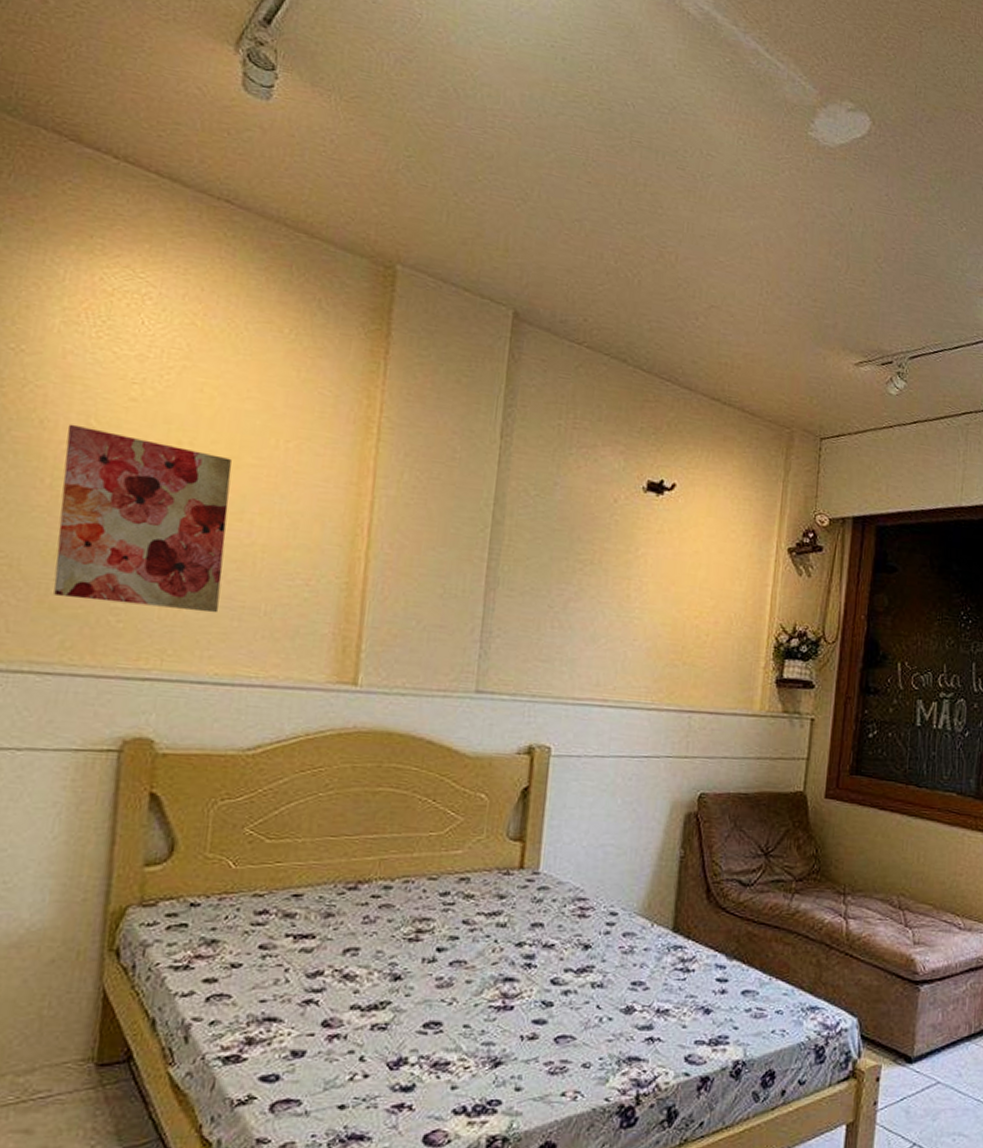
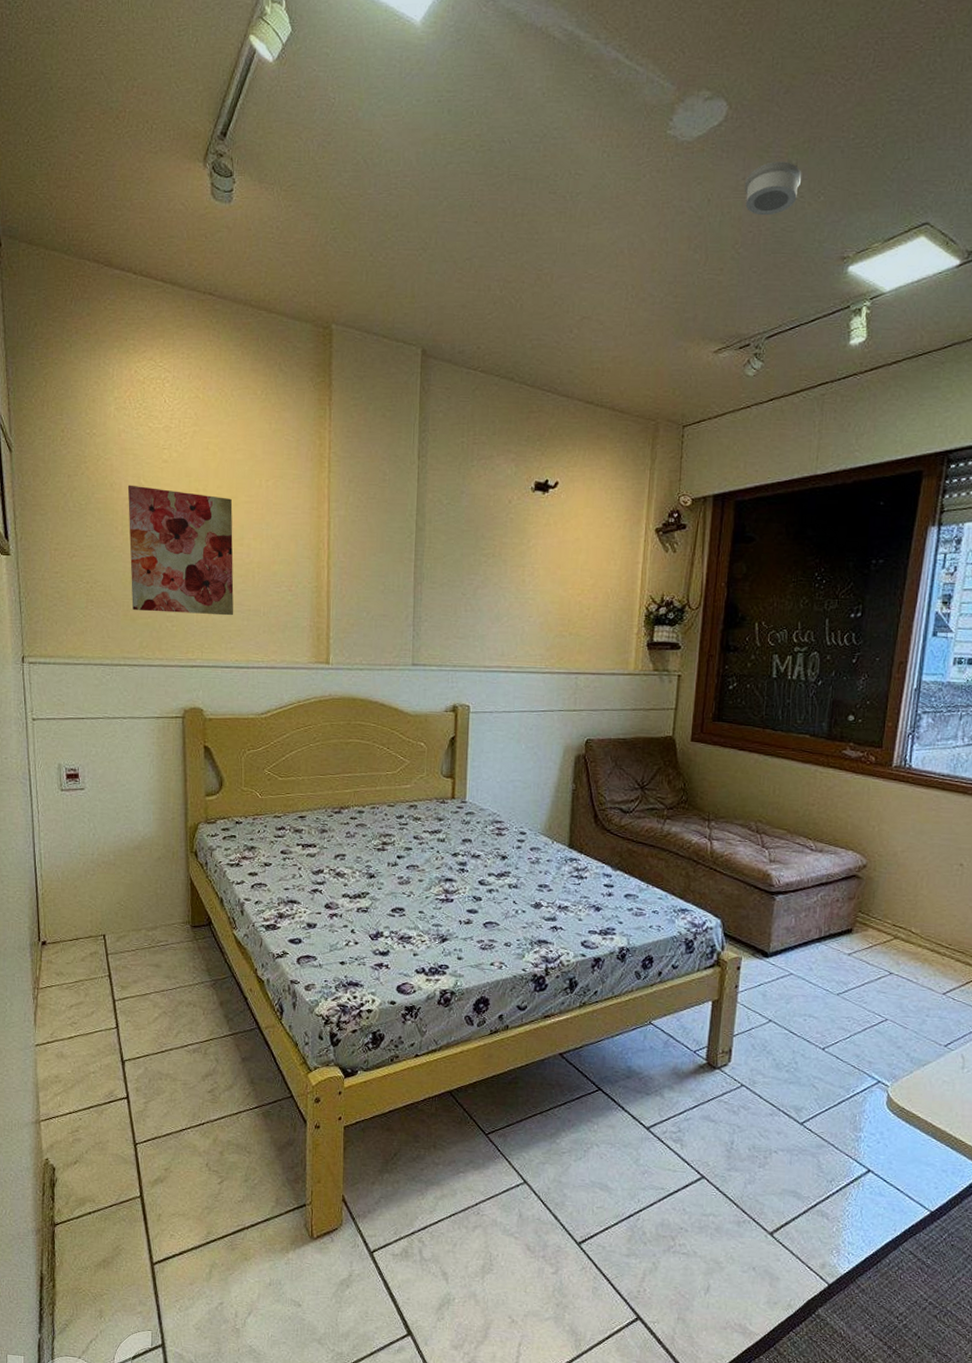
smoke detector: none [887,184,945,236] -> present [744,161,802,216]

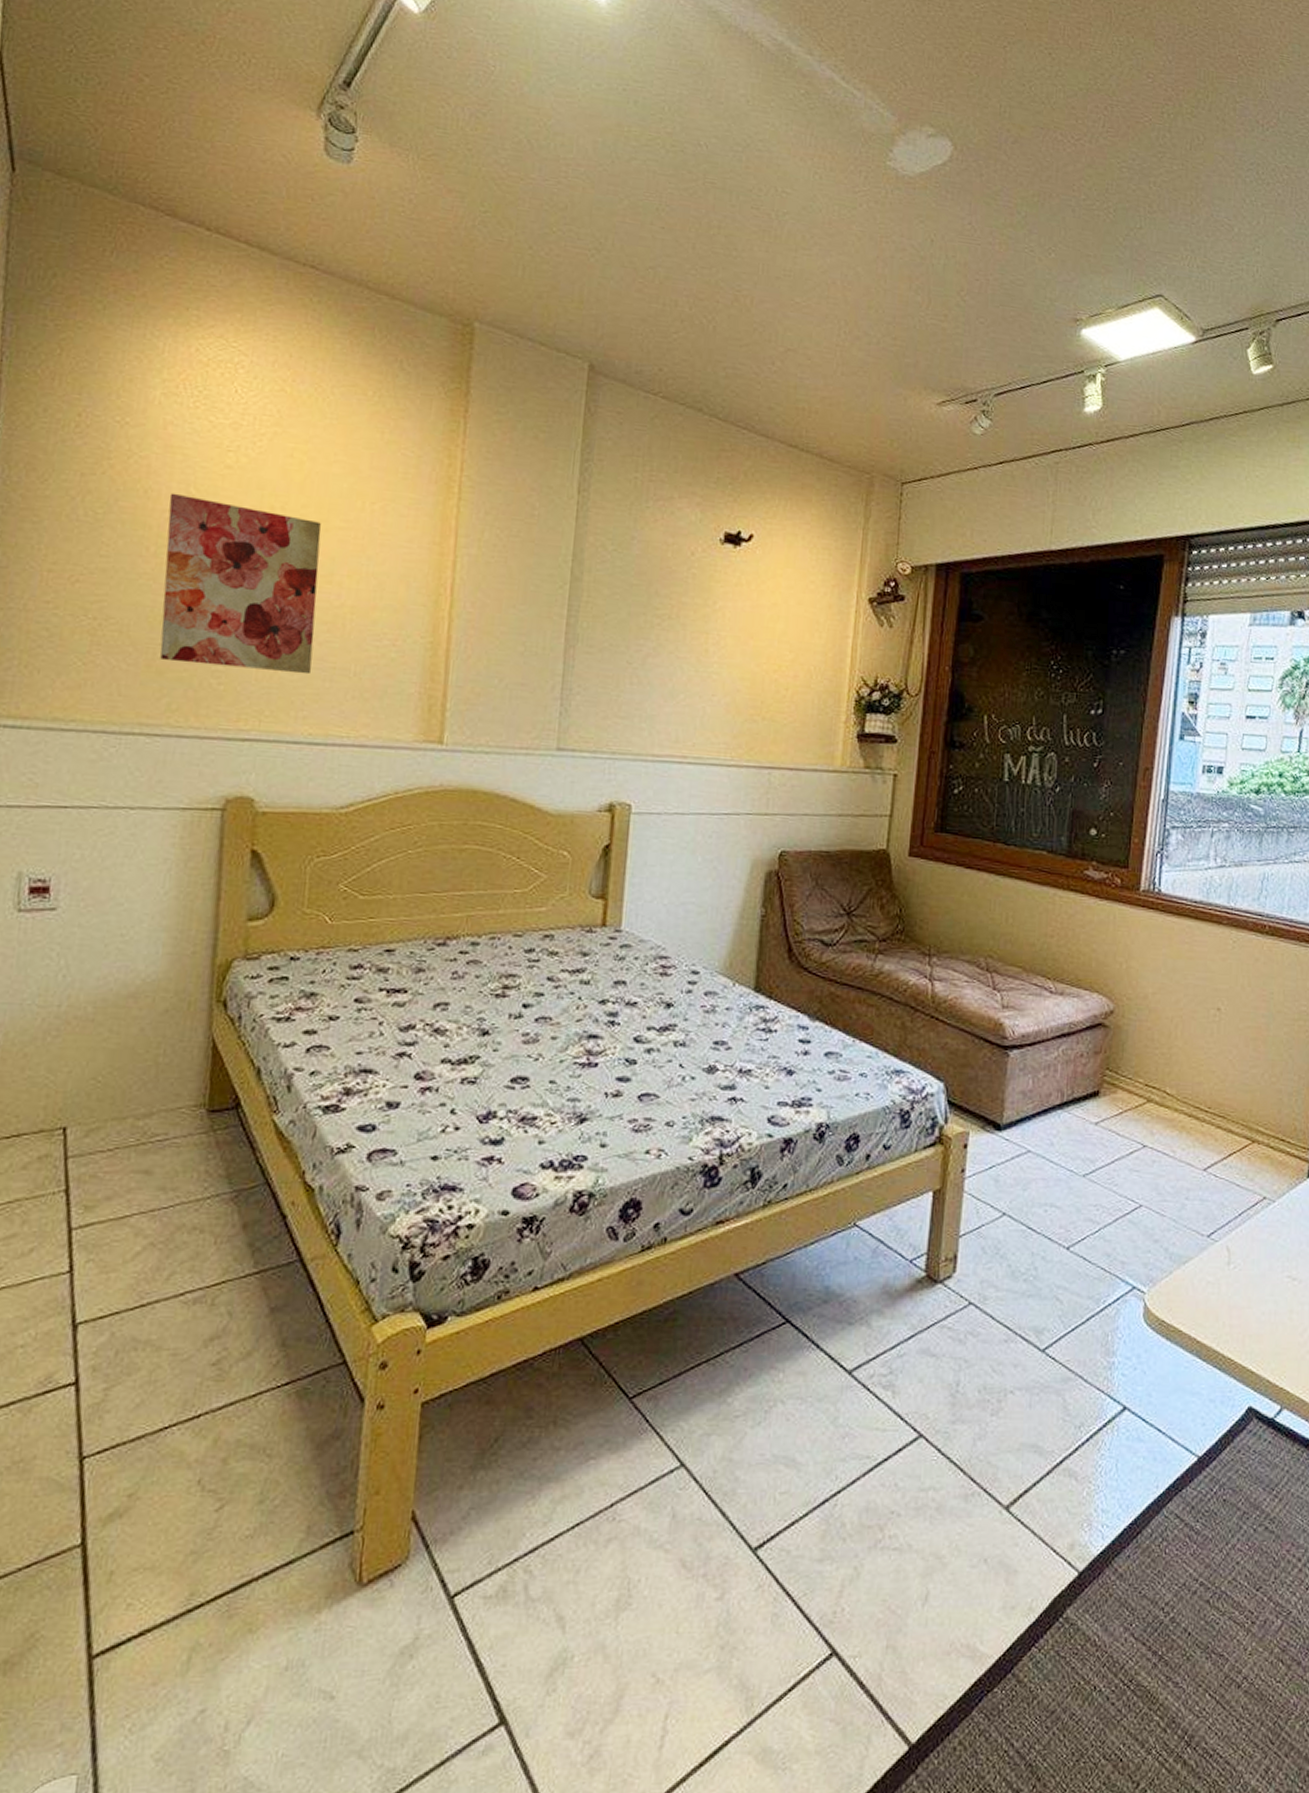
smoke detector: present [744,161,802,216] -> none [970,210,1032,266]

